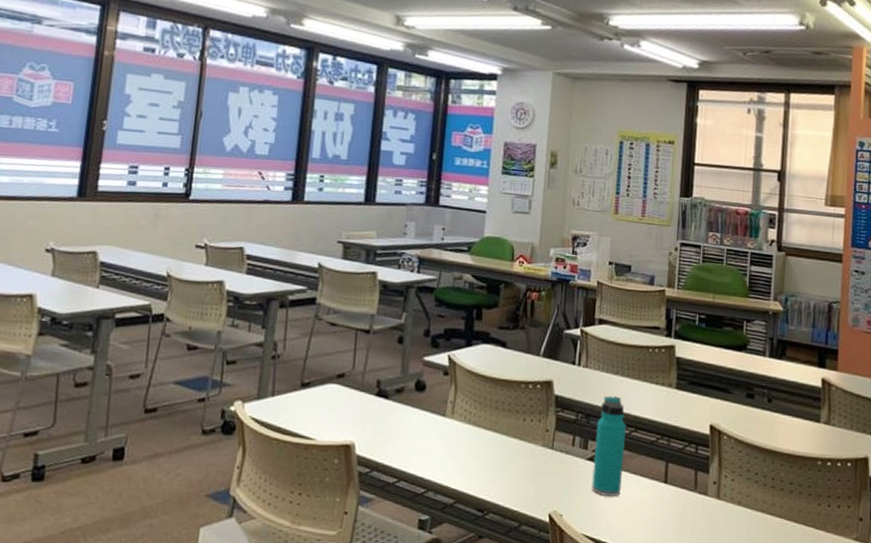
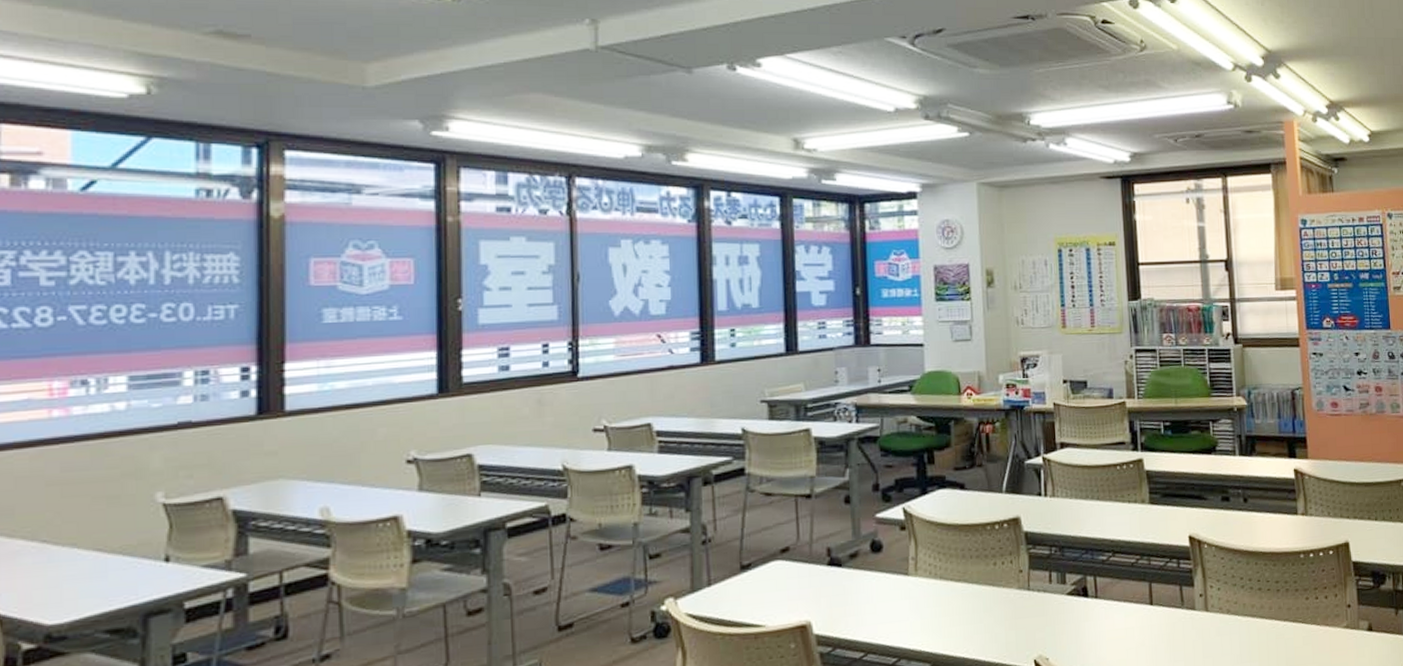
water bottle: present [591,396,626,496] -> none [1072,522,1107,630]

